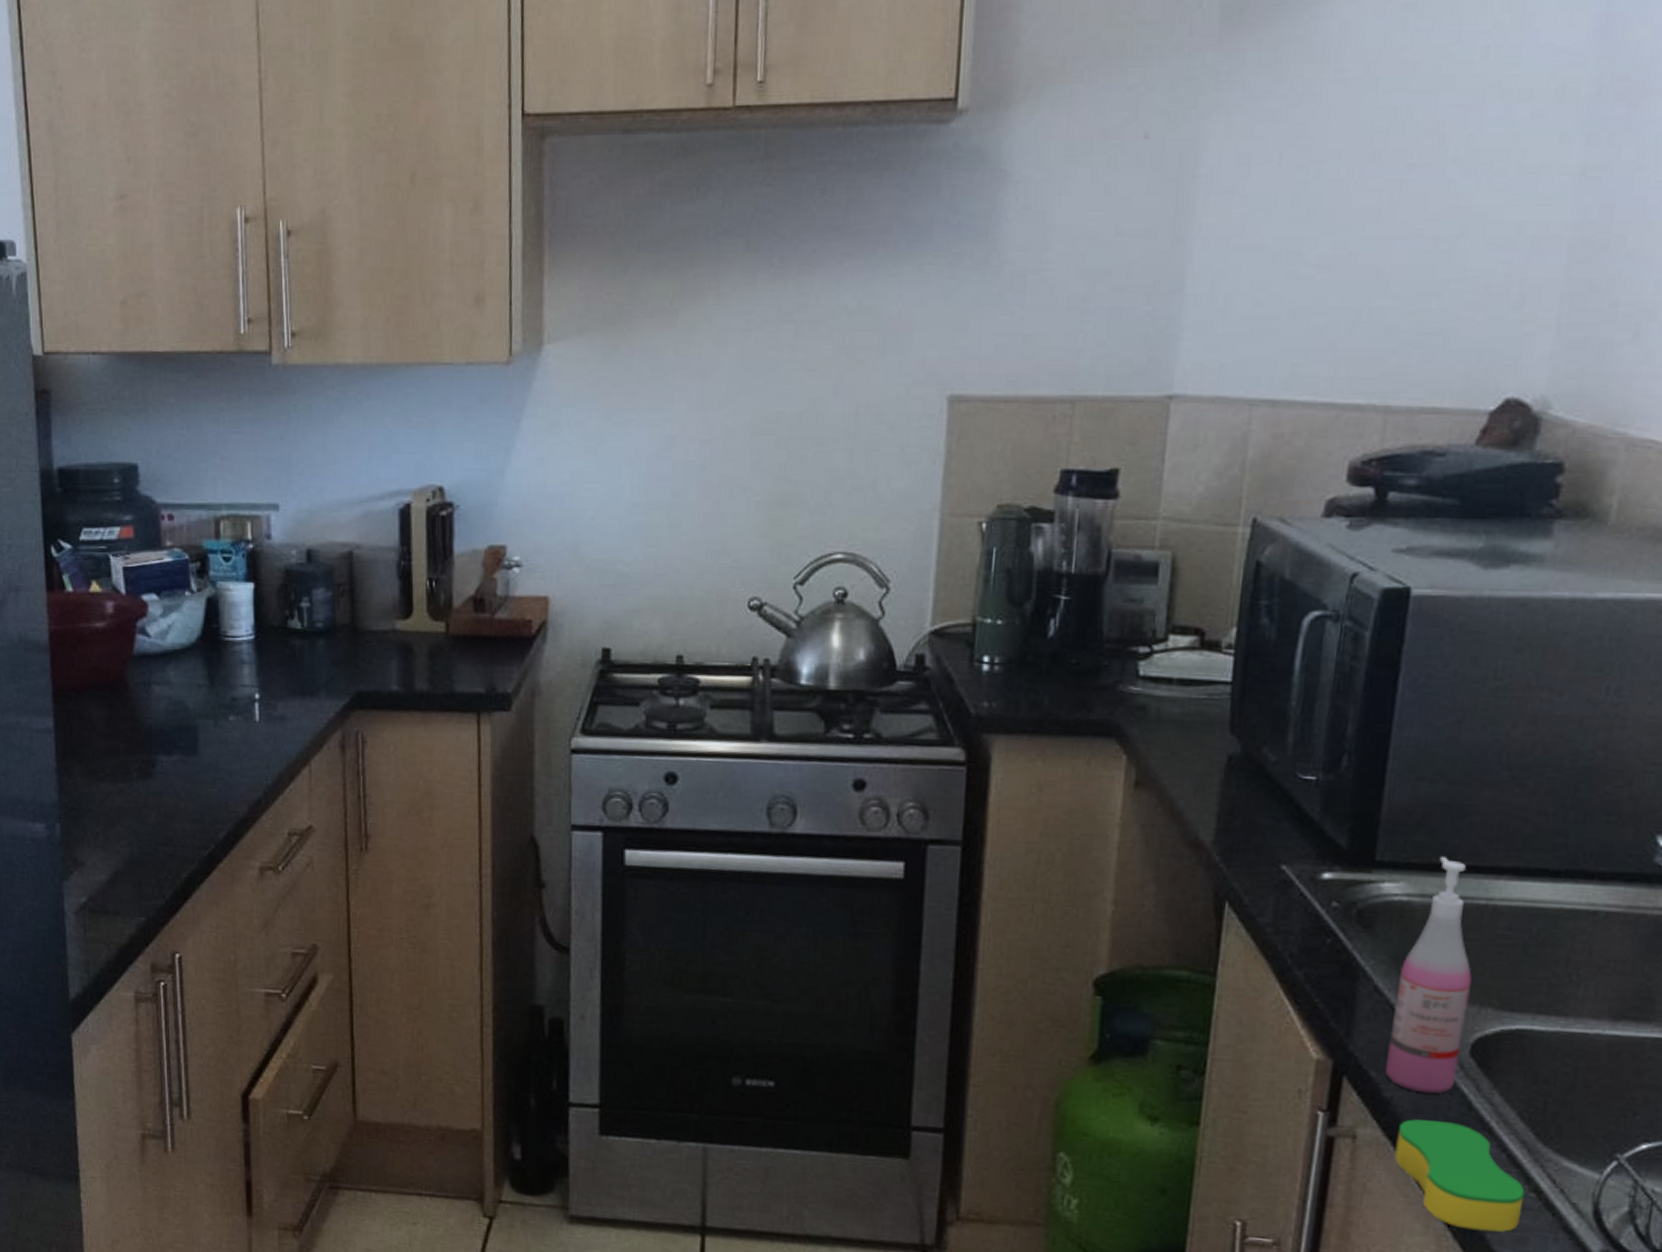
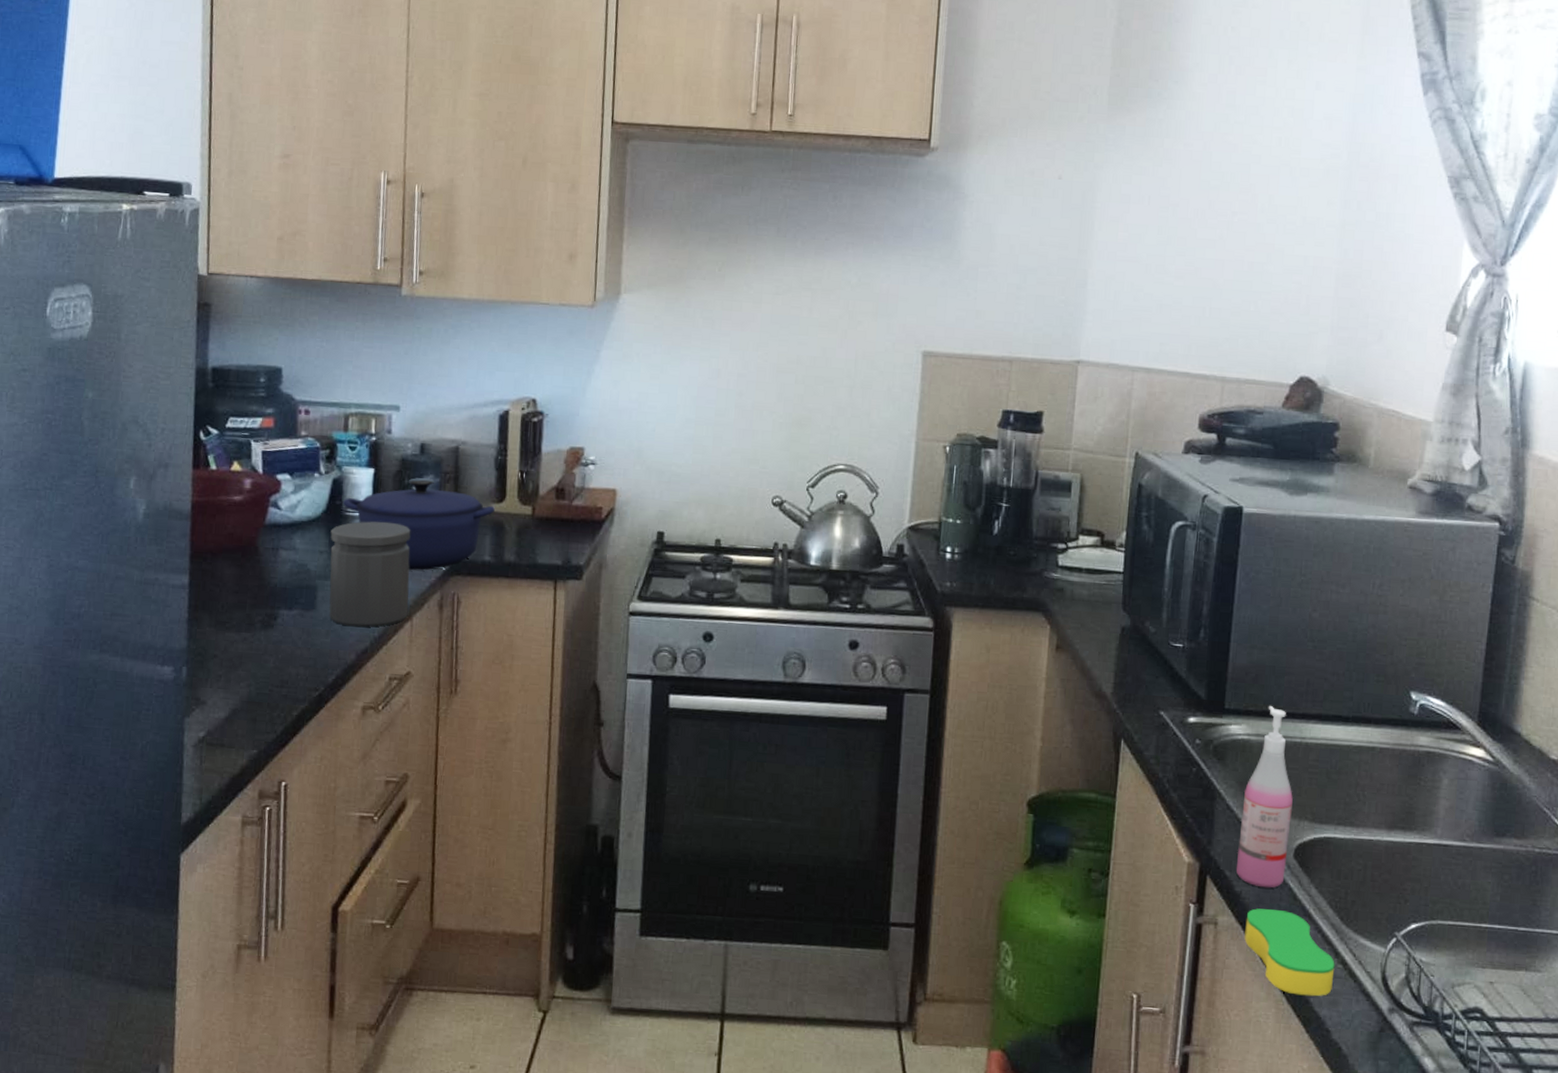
jar: none [209,647,305,774] -> present [329,521,411,628]
cooking pot: none [220,592,400,705] -> present [342,478,495,570]

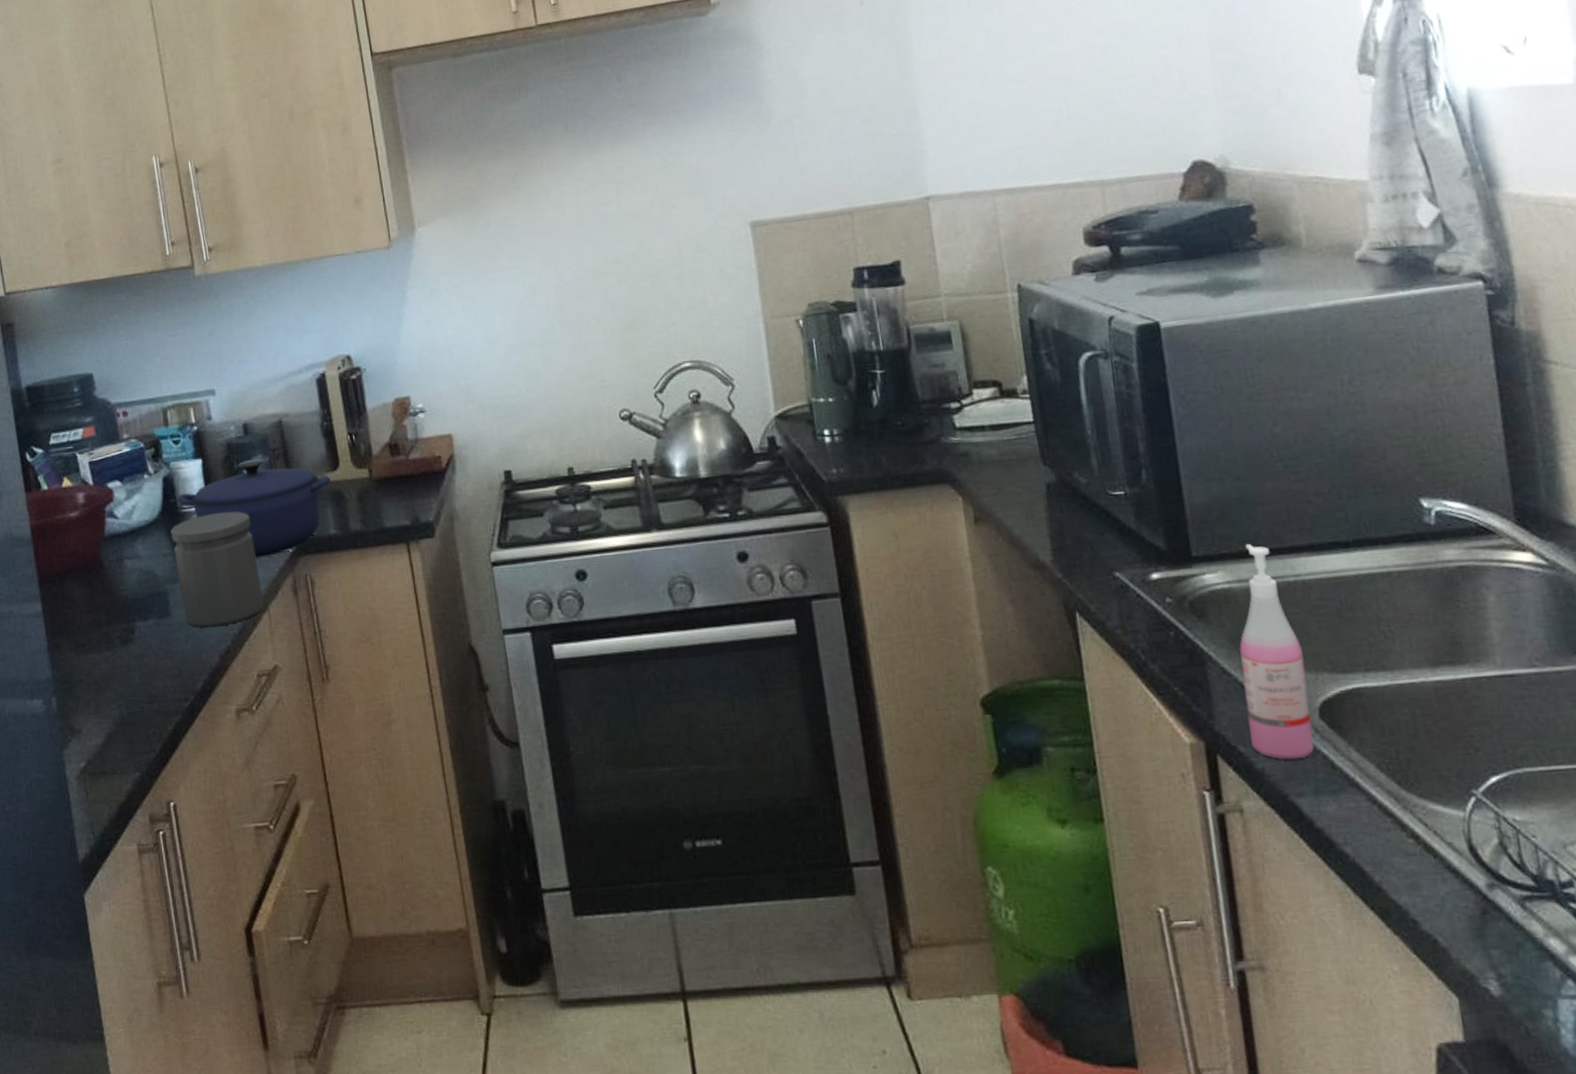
sponge: present [1244,908,1335,997] -> none [1277,783,1408,883]

